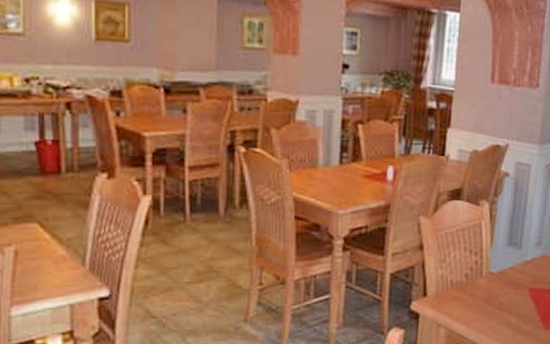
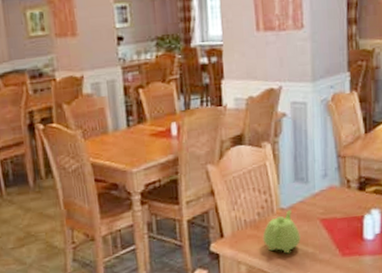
teapot: none [467,274,506,321] -> present [262,209,301,254]

